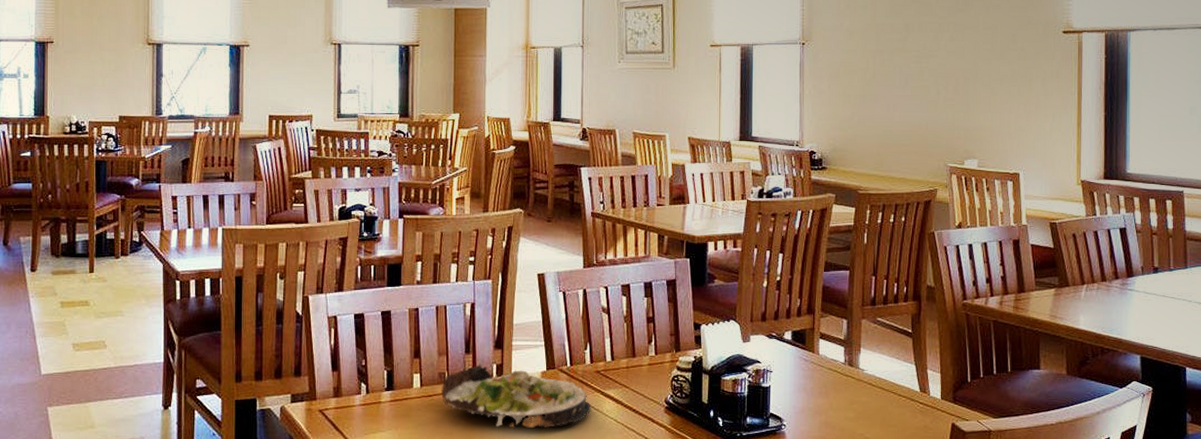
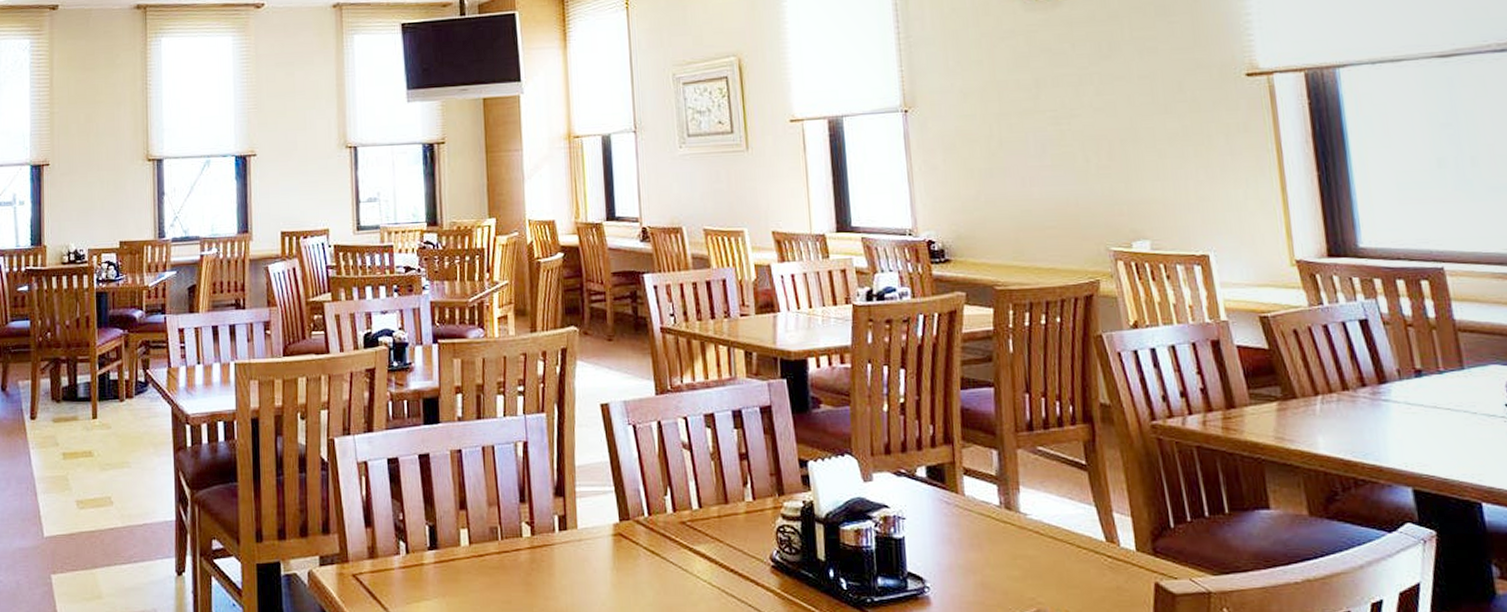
salad plate: present [441,364,591,429] -> none [494,516,678,595]

